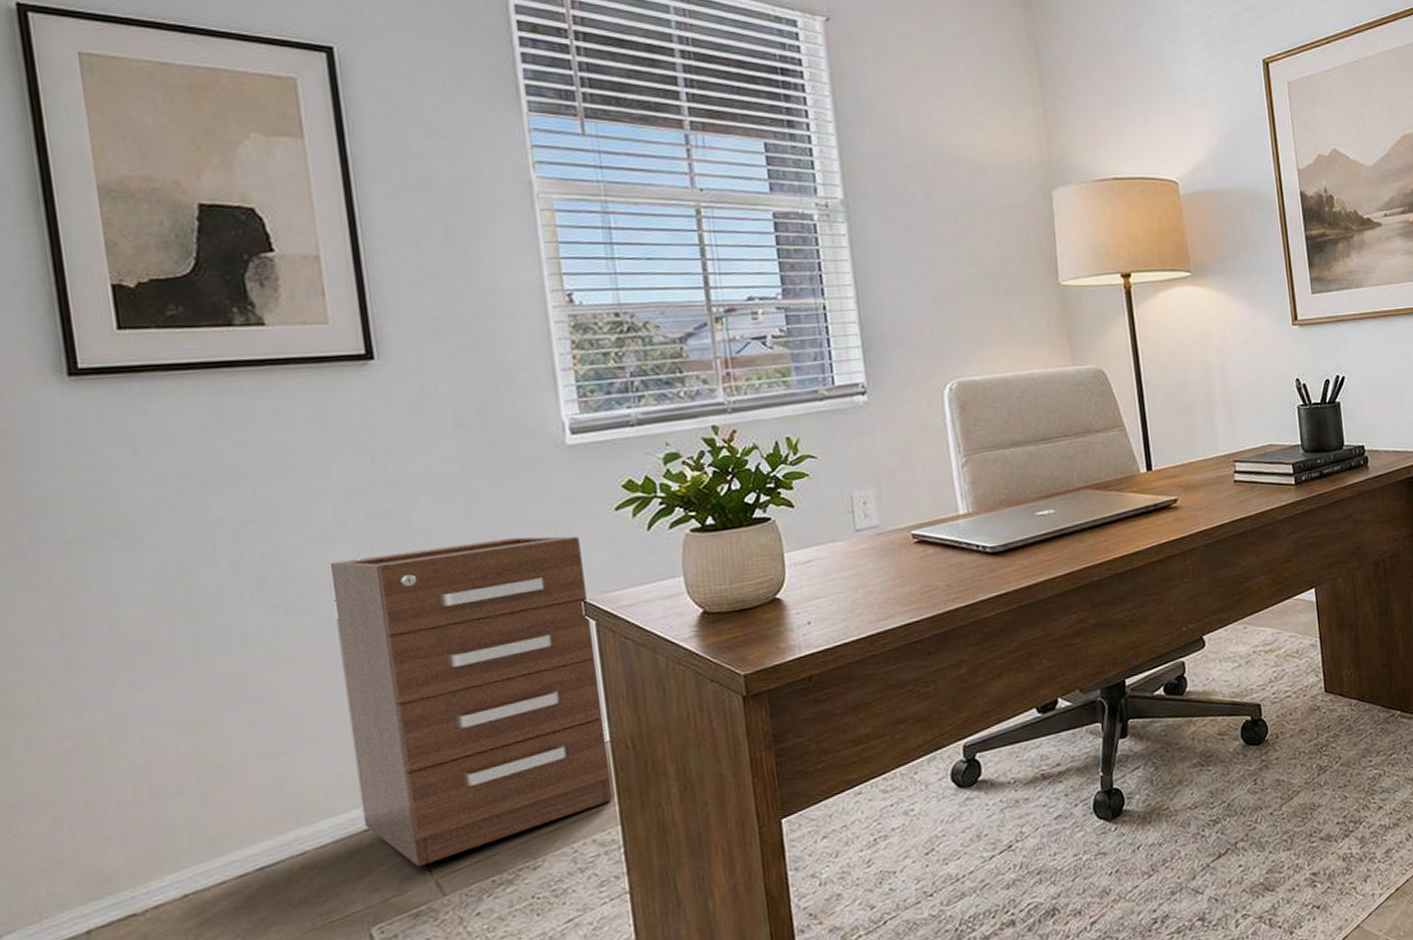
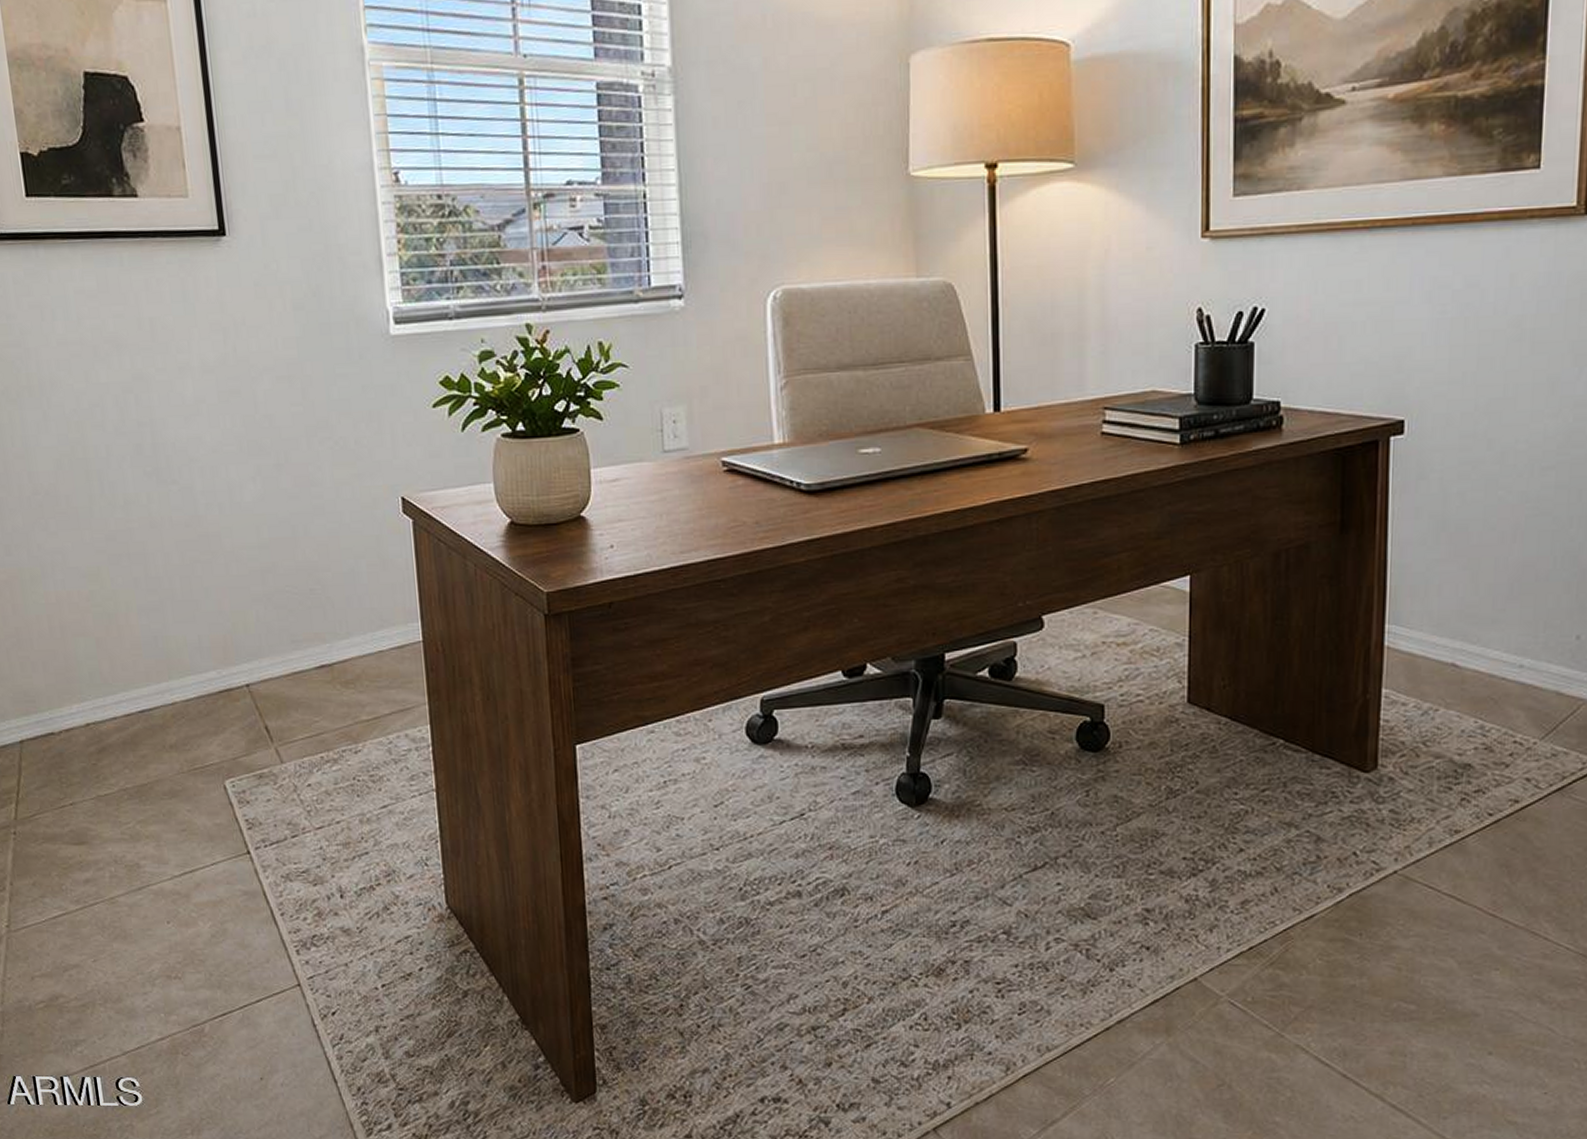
filing cabinet: present [331,536,614,867] -> none [192,427,424,733]

